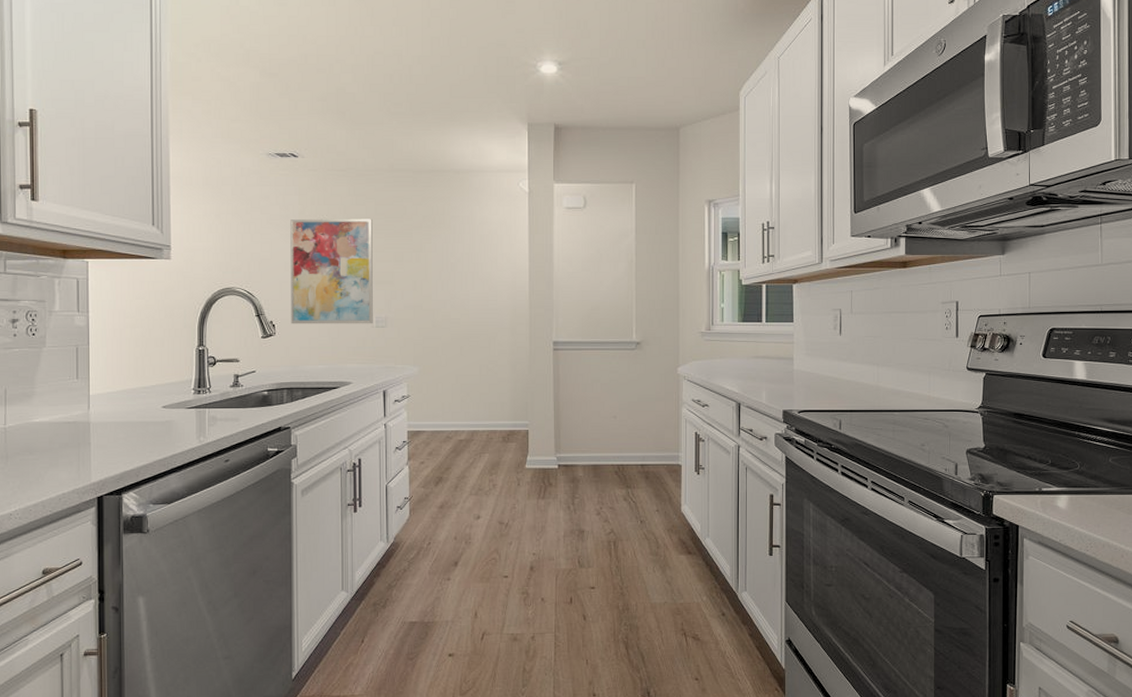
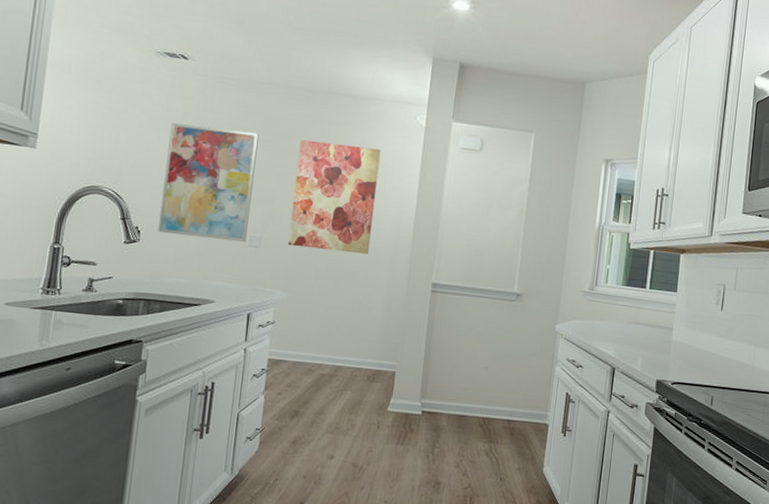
wall art: none [412,219,490,322] -> present [287,139,381,255]

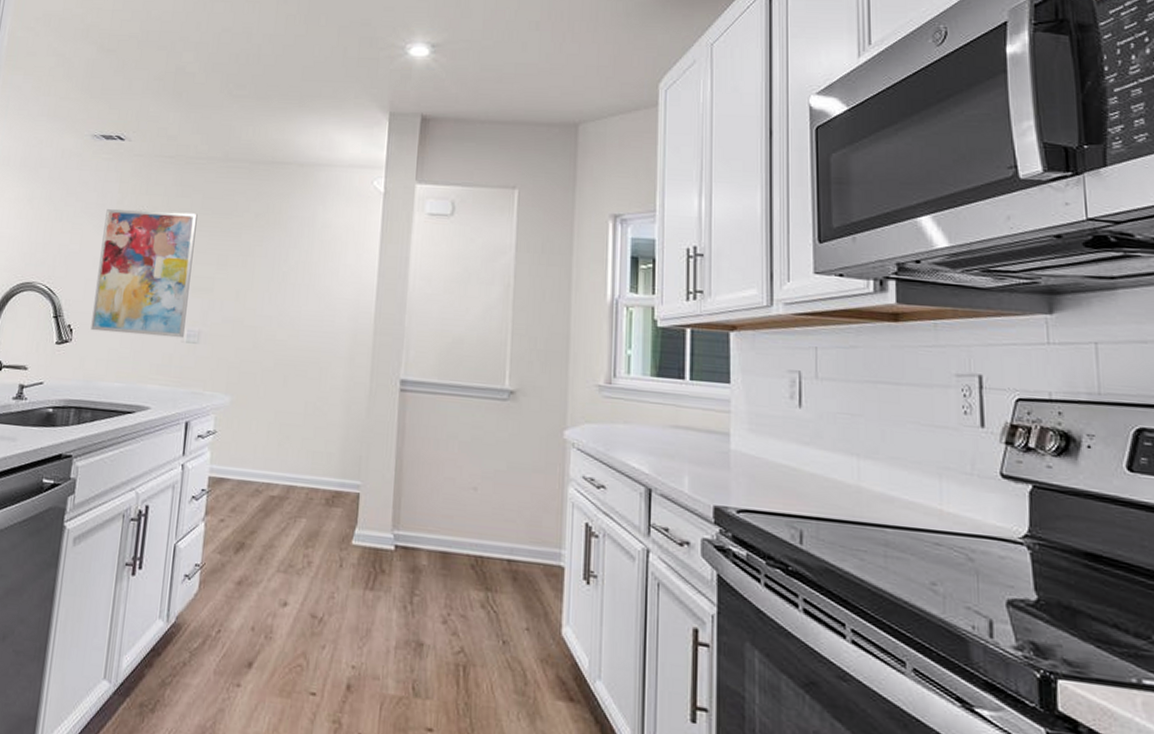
wall art: present [287,139,381,255] -> none [229,216,334,347]

